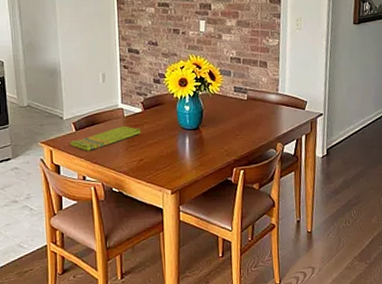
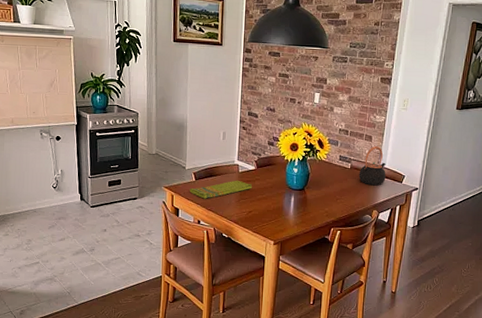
teapot: none [257,72,287,116] -> present [358,146,386,186]

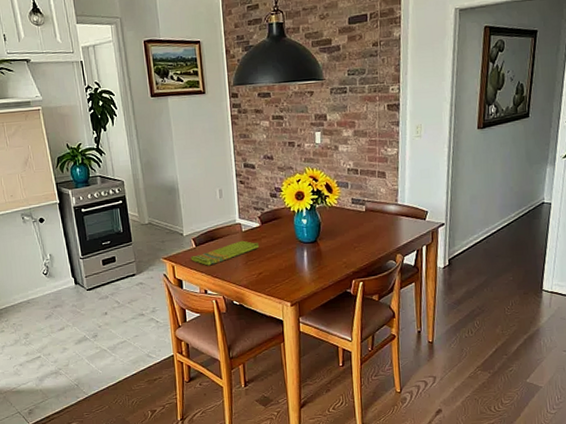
teapot: present [358,146,386,186] -> none [375,182,407,227]

